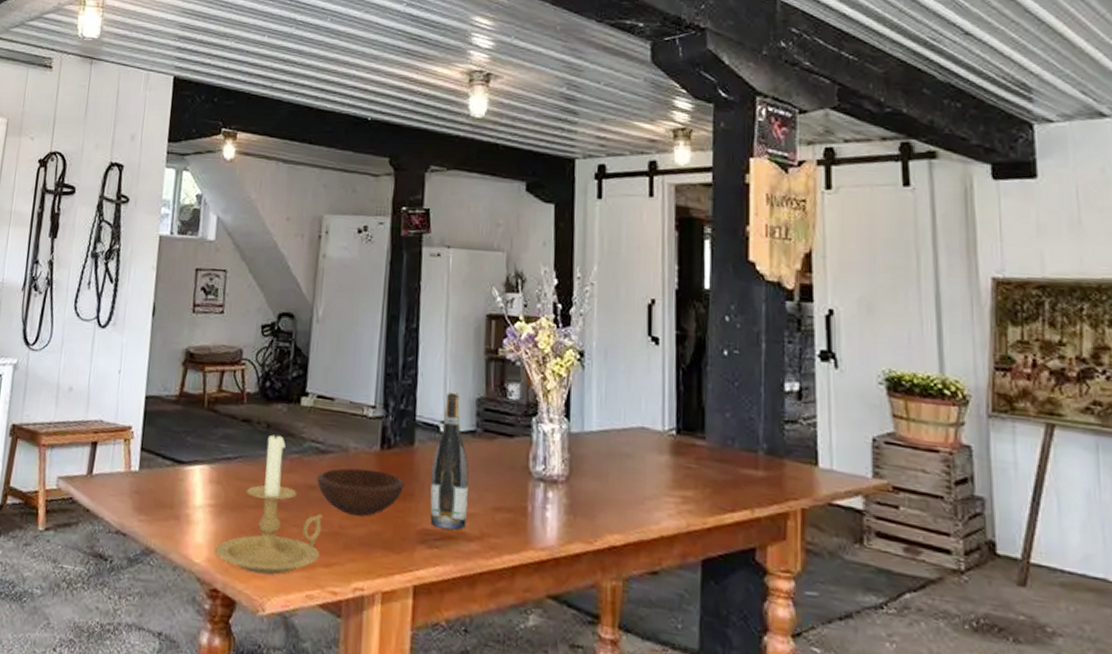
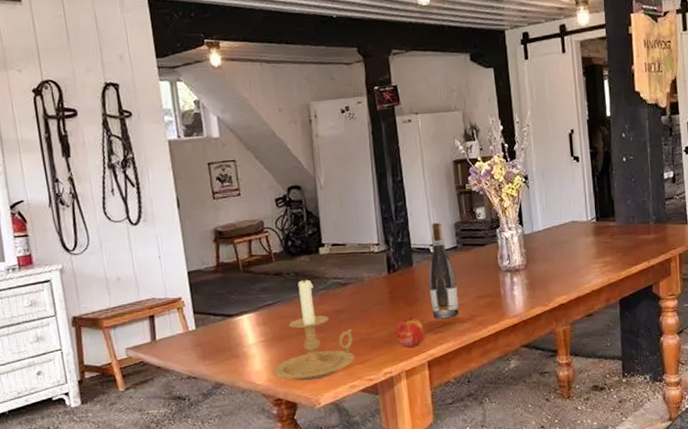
bowl: present [317,468,404,517] -> none [343,289,410,324]
apple: none [377,516,416,560] -> present [395,317,425,348]

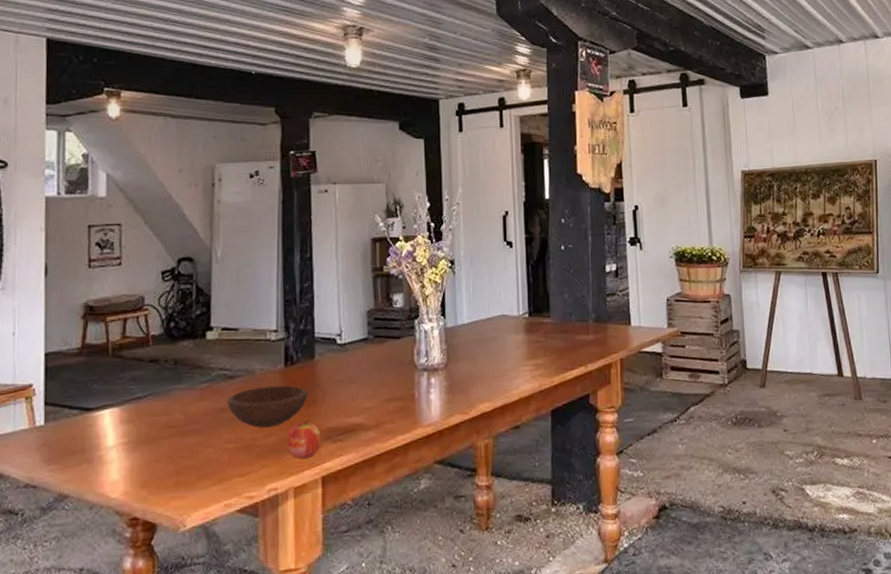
candle holder: present [273,276,355,381] -> none [132,365,236,496]
bowl: none [343,289,410,324] -> present [227,385,307,428]
wine bottle: present [428,222,459,319] -> none [332,308,364,424]

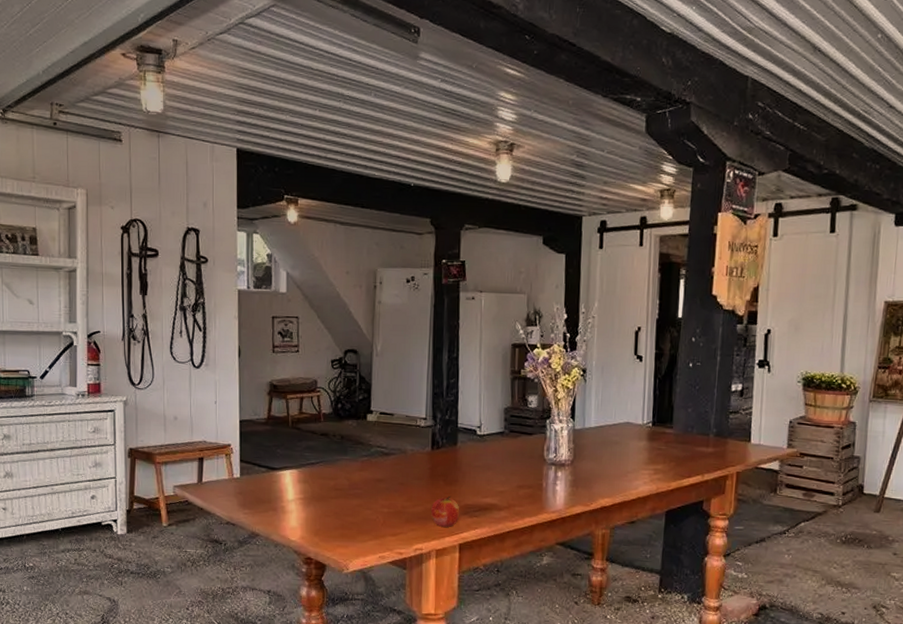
bowl: present [227,385,307,428] -> none [383,464,450,499]

